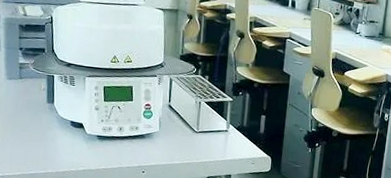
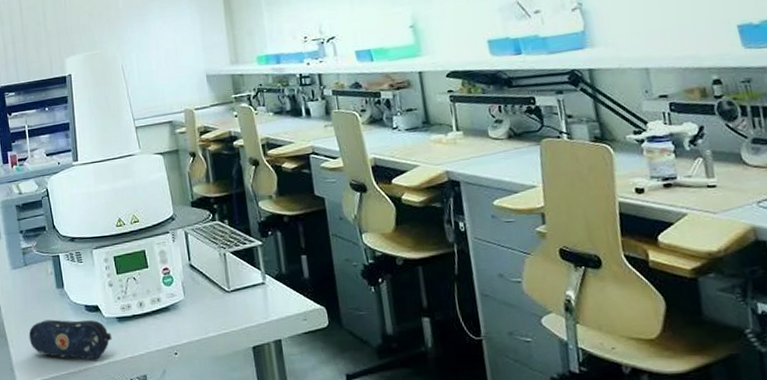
pencil case: none [14,126,91,166] -> present [29,319,112,360]

